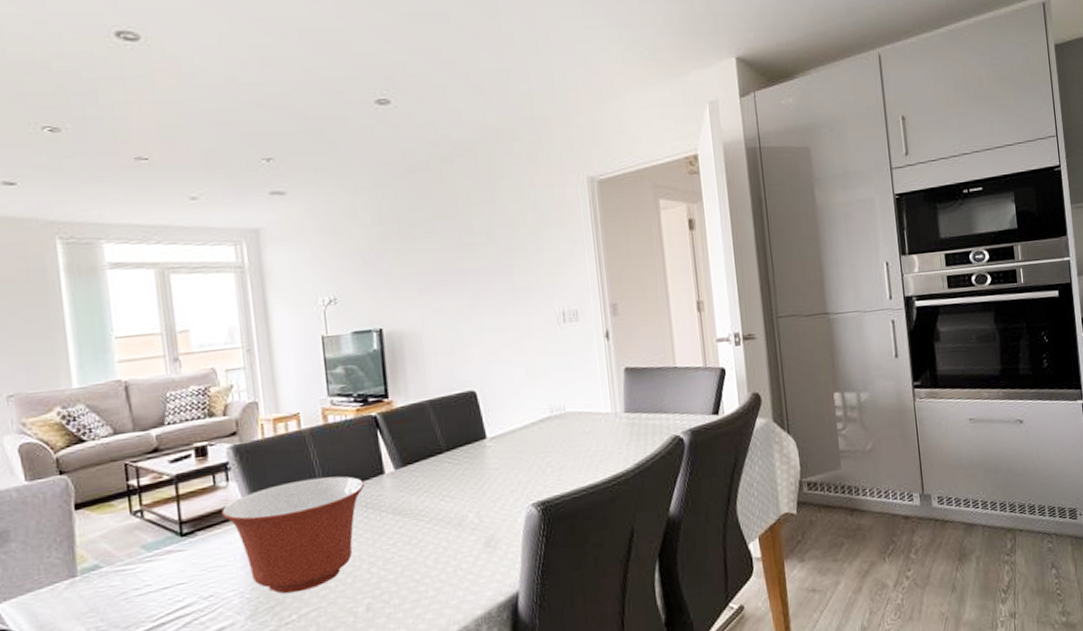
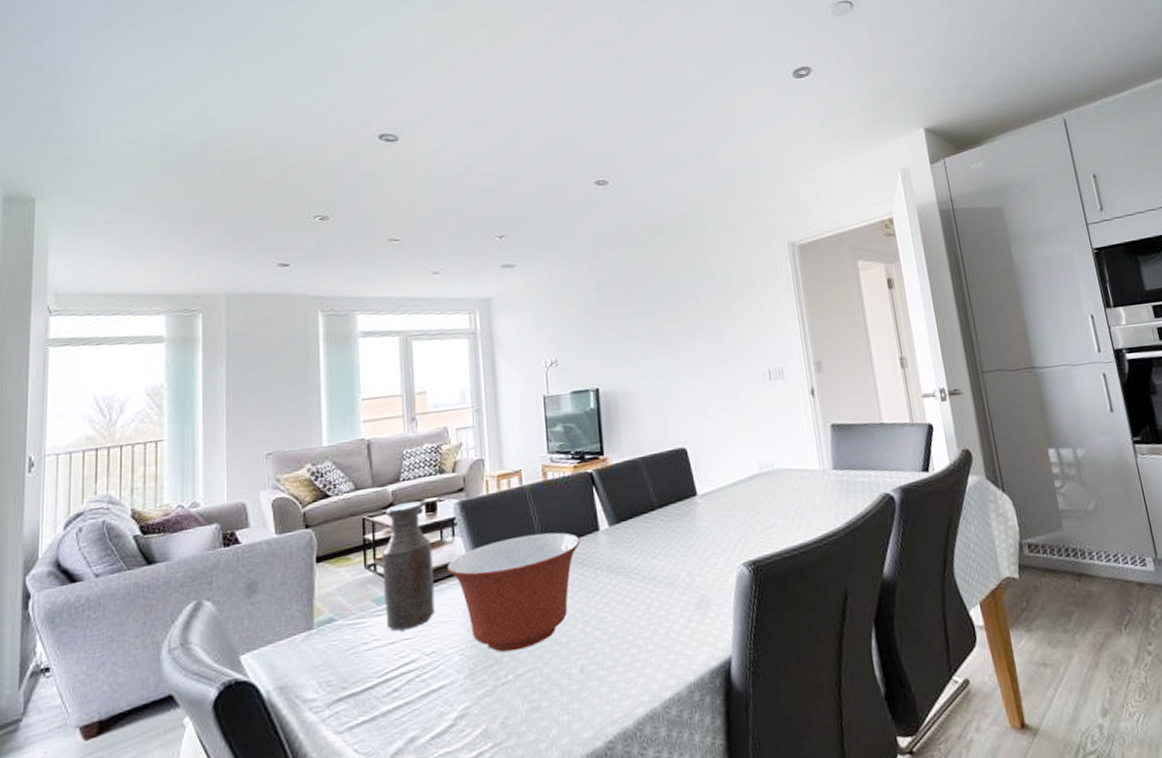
bottle: none [148,446,211,577] -> present [381,501,435,631]

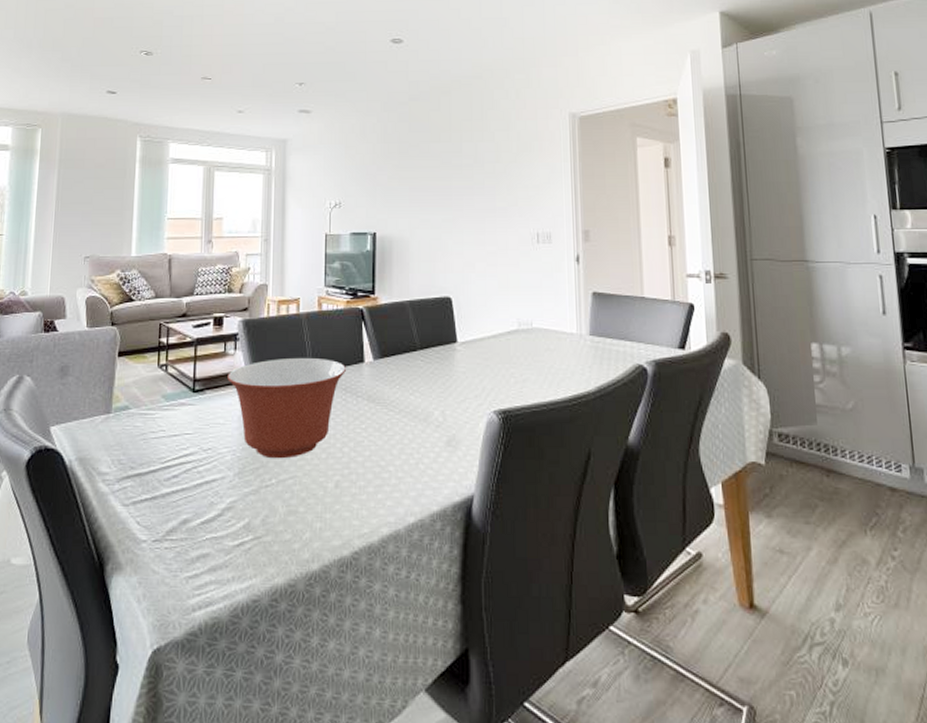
bottle: present [381,501,435,631] -> none [171,315,216,426]

